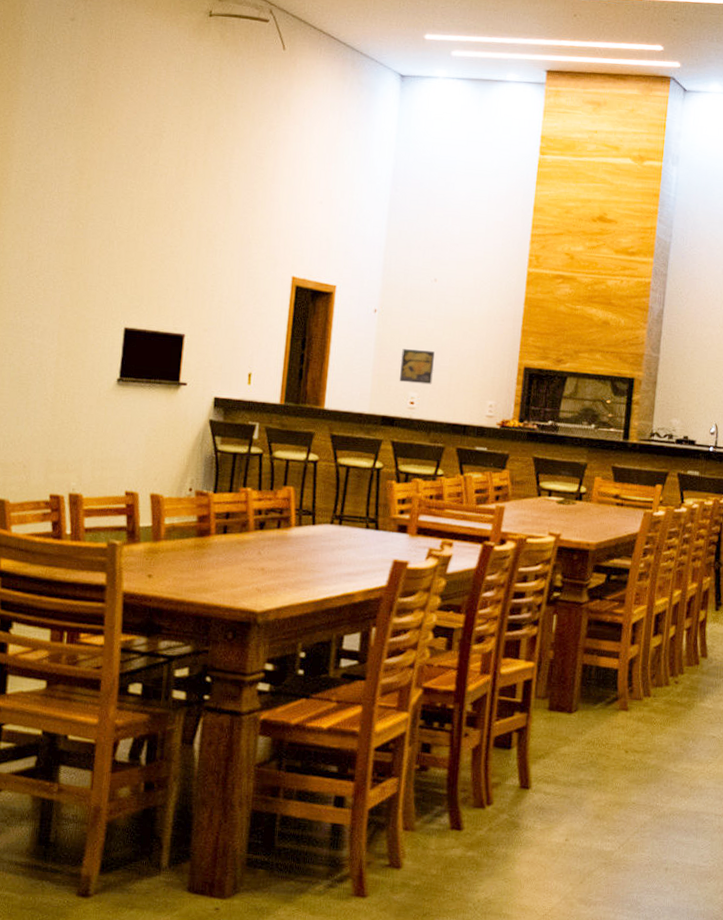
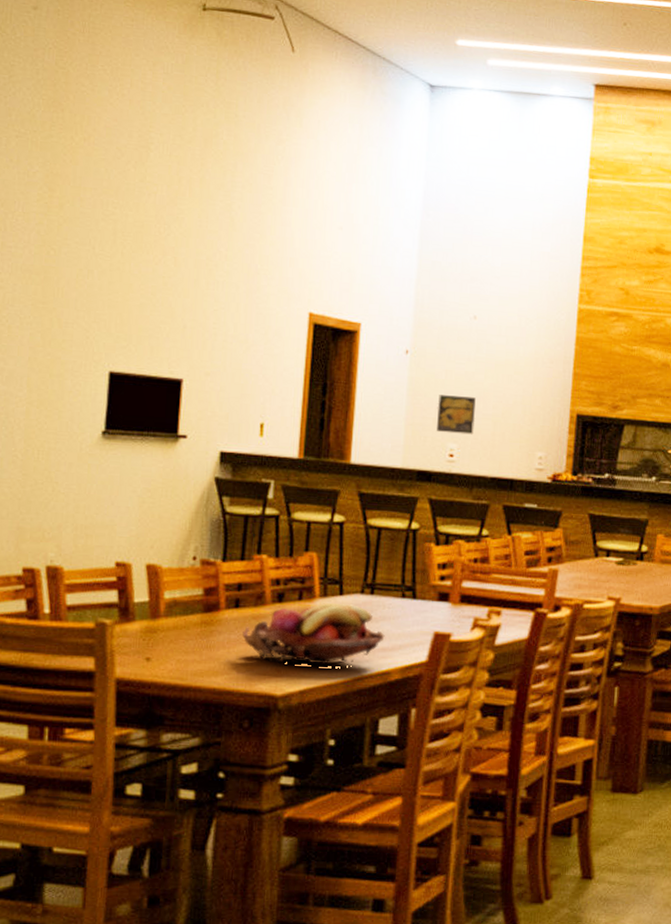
fruit basket: none [229,531,351,589] -> present [242,603,385,668]

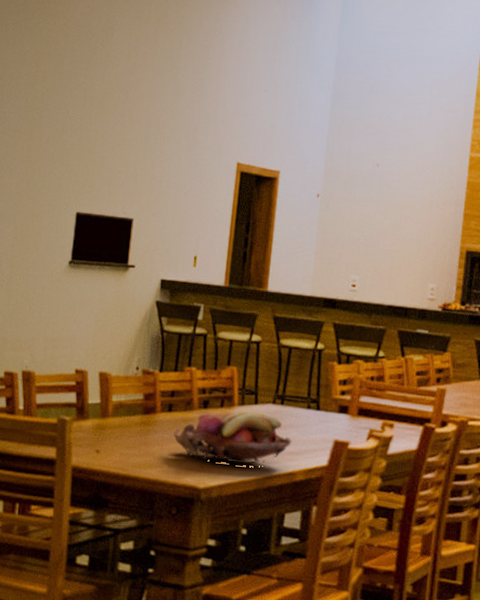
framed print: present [437,395,476,435] -> none [342,232,376,268]

